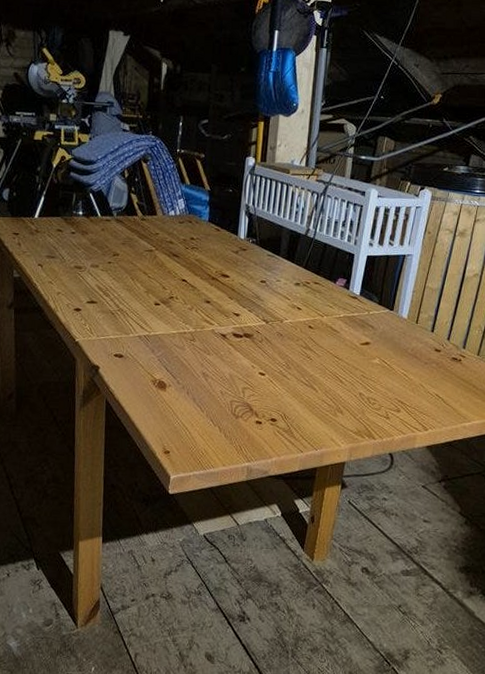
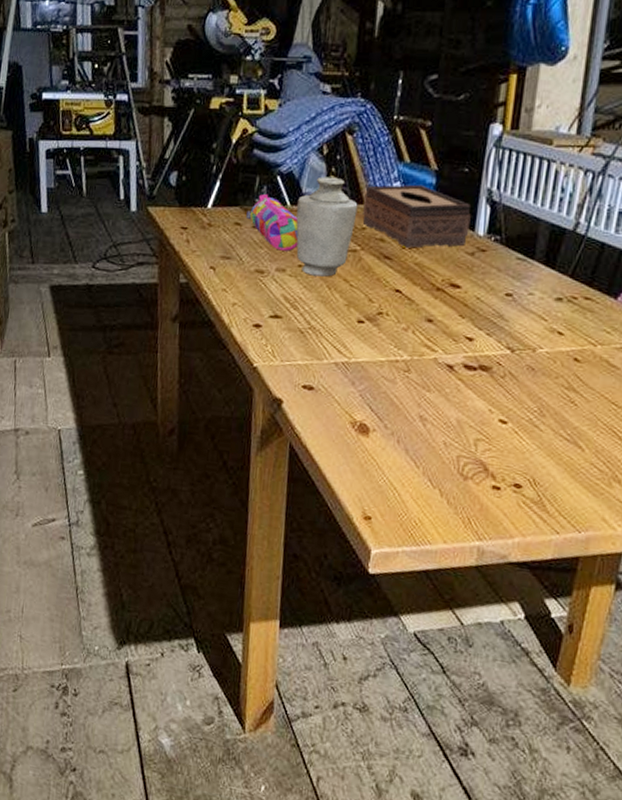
pencil case: none [66,207,108,251] -> present [246,194,299,251]
vase: none [105,194,152,271] -> present [296,176,358,277]
tissue box: none [156,201,235,249] -> present [363,184,471,249]

